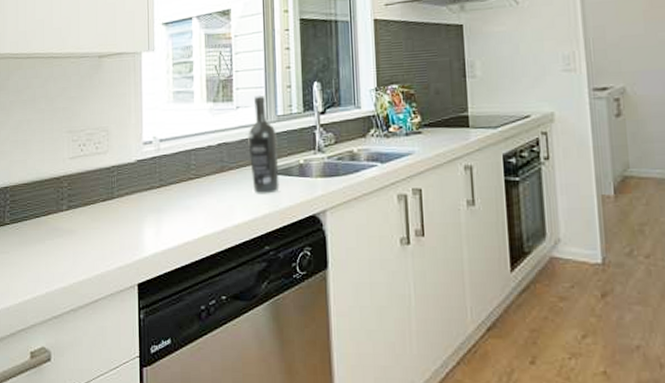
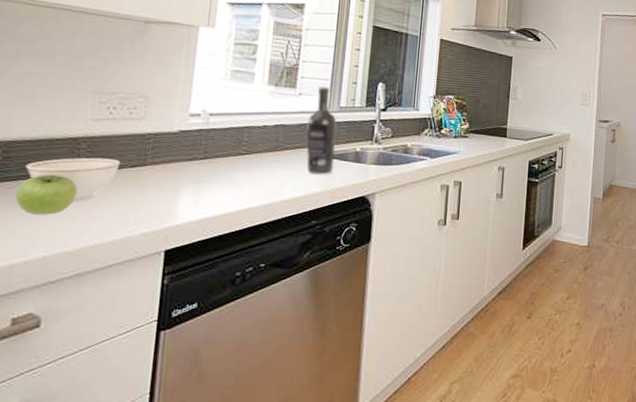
fruit: none [22,213,66,253] -> present [15,174,78,215]
bowl: none [26,194,94,238] -> present [25,157,121,201]

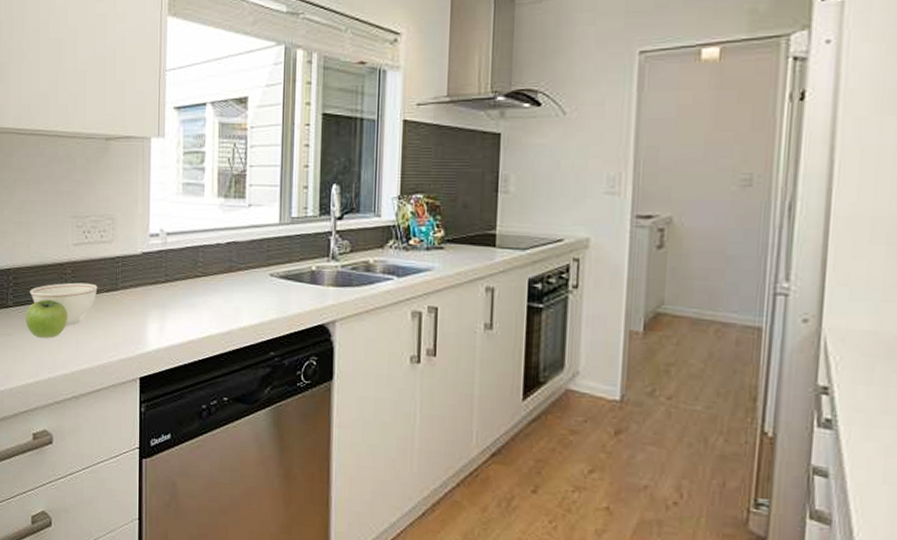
wine bottle: present [306,86,337,175] -> none [259,193,290,299]

